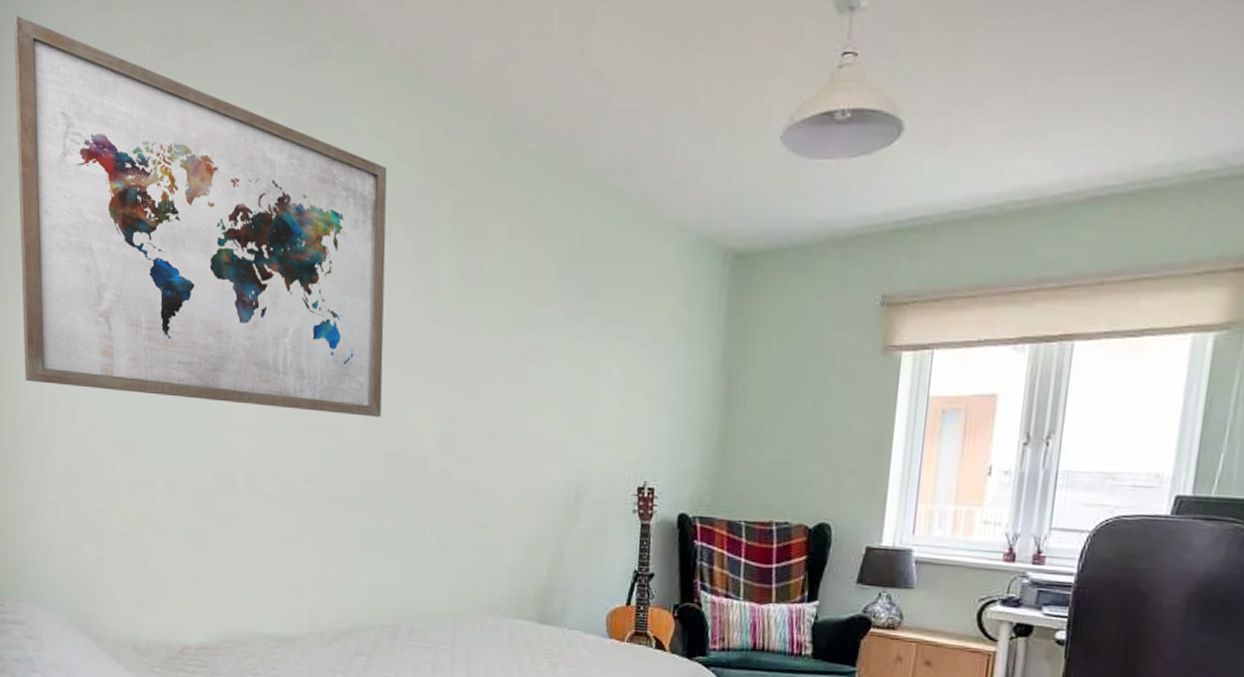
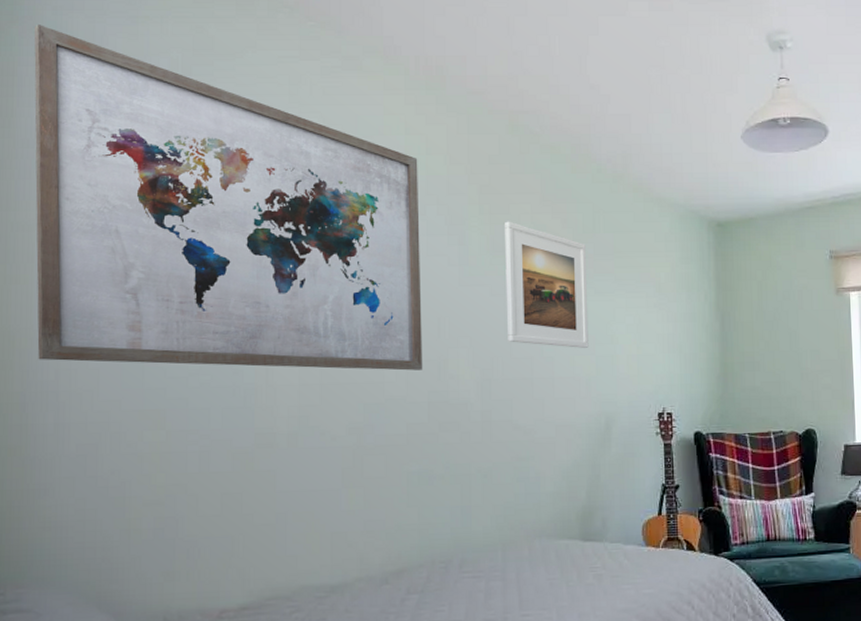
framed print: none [473,246,570,404] -> present [505,221,589,348]

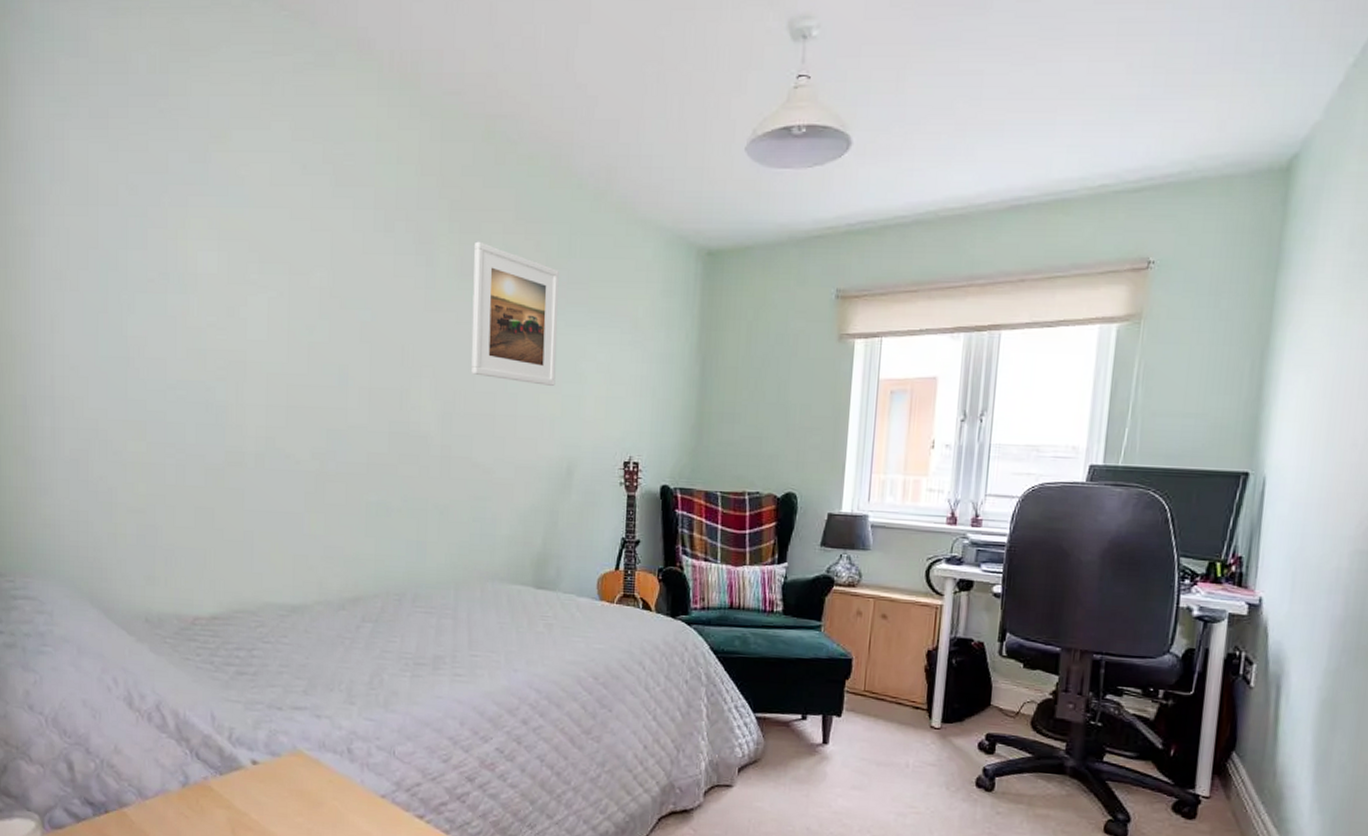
wall art: present [34,25,423,371] -> none [24,18,388,399]

